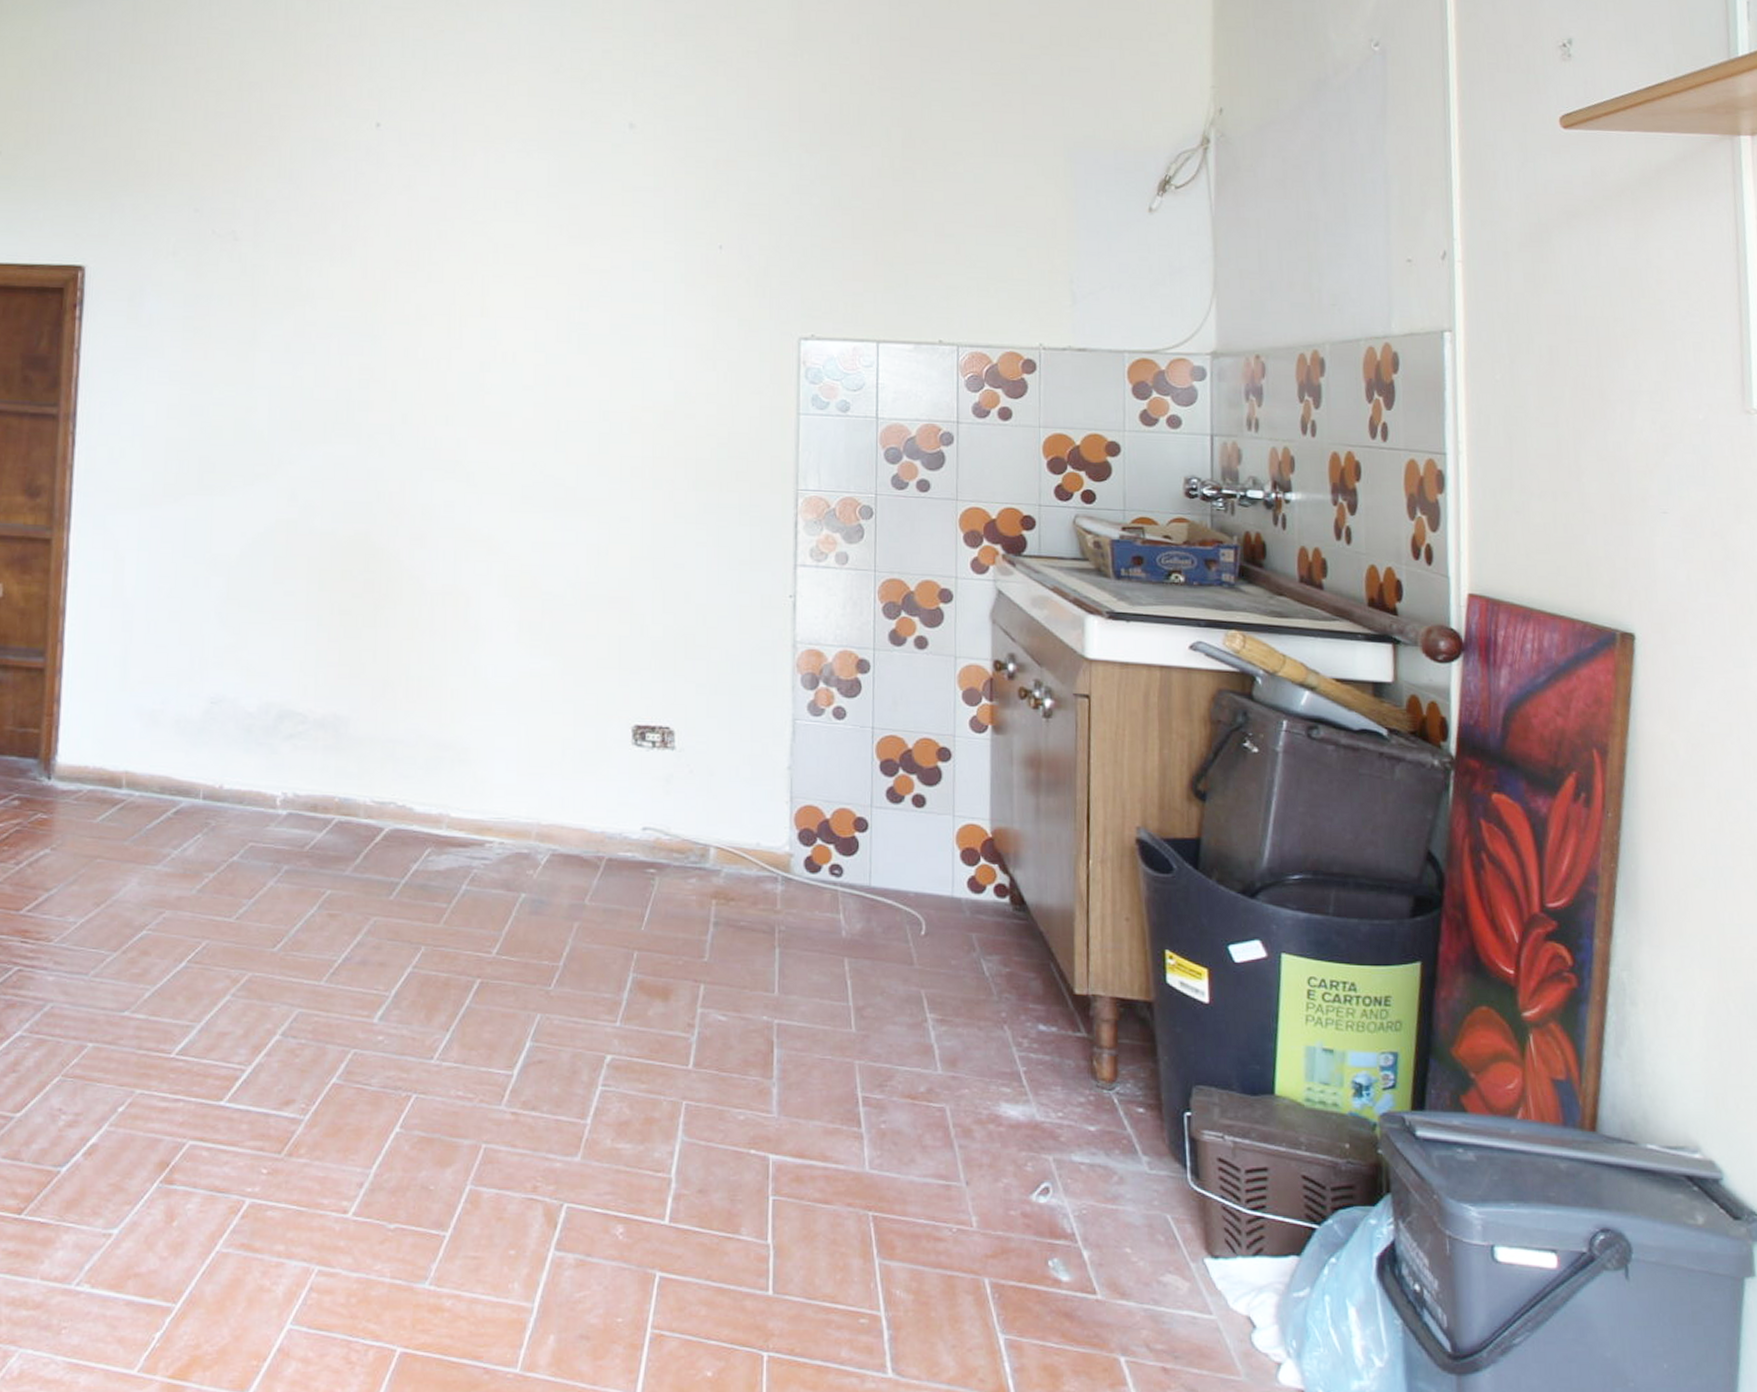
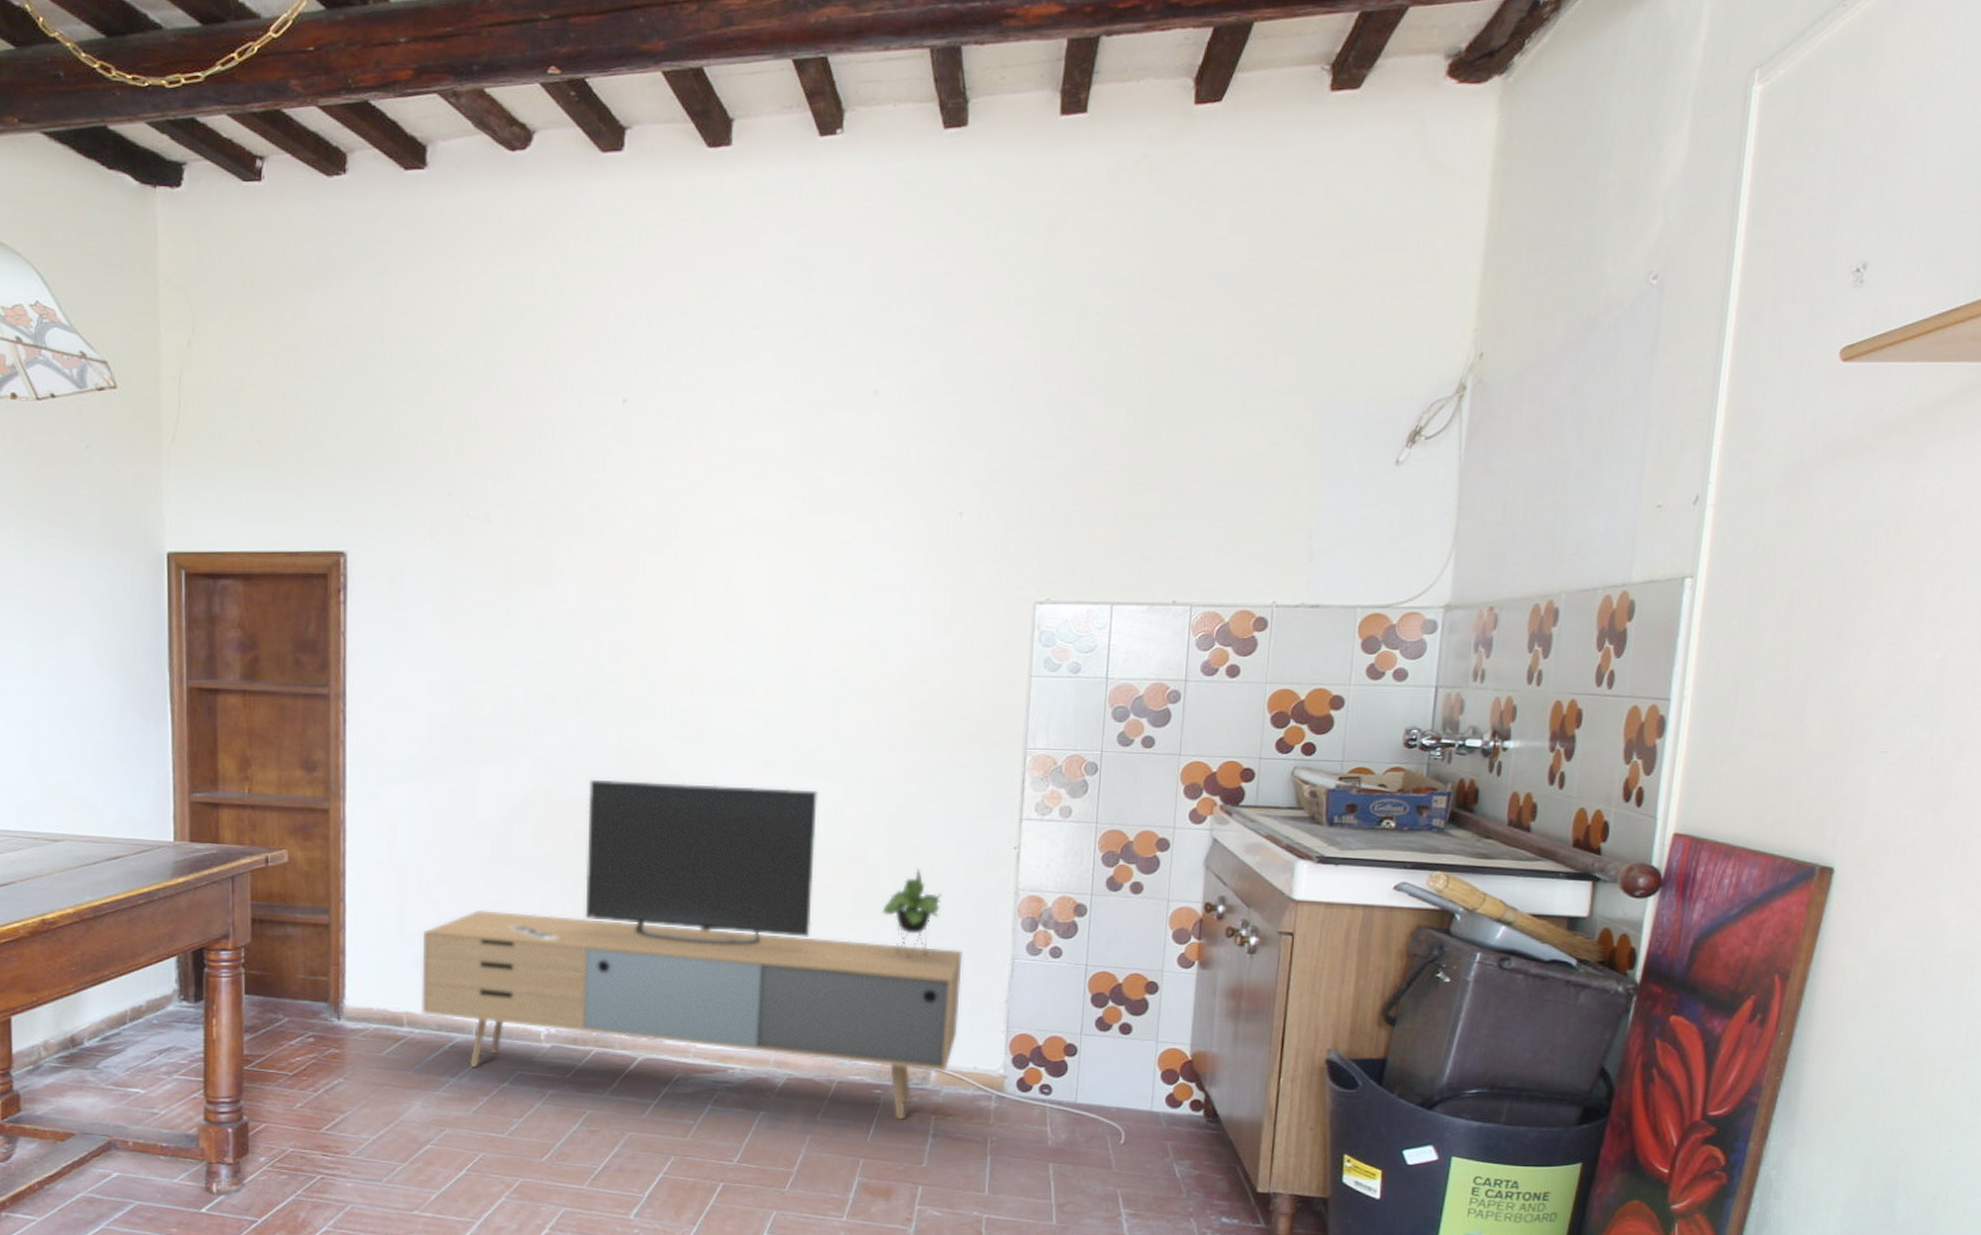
media console: none [143,512,740,905] -> present [422,779,963,1120]

